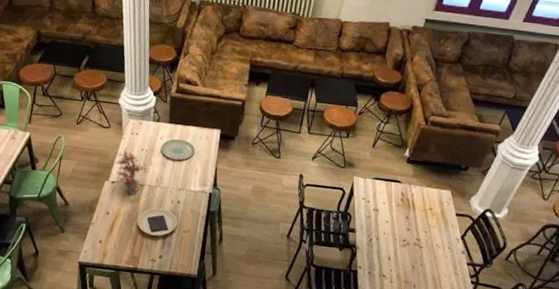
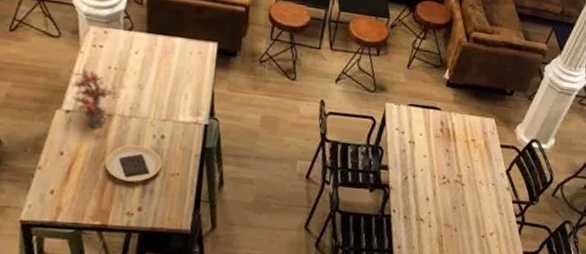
plate: present [160,139,195,161] -> none [135,53,184,83]

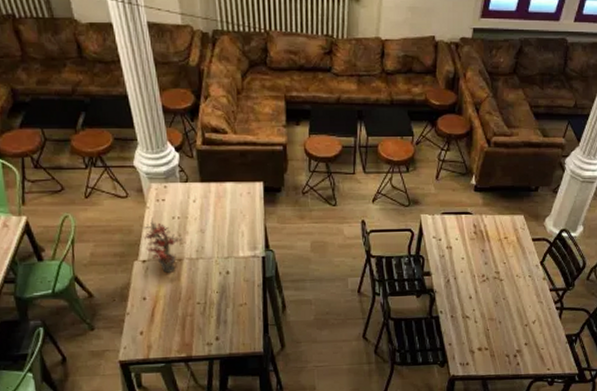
plate: present [105,144,162,182] -> none [182,283,230,316]

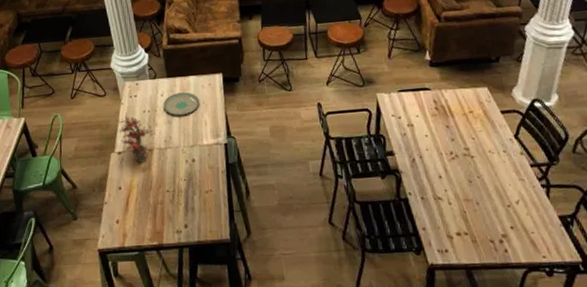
plate: none [195,199,237,225] -> present [163,92,200,116]

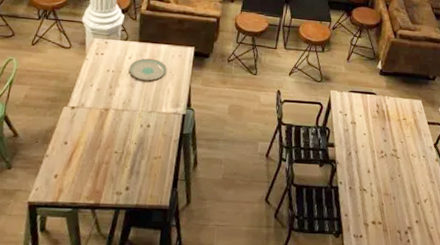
potted plant: present [118,112,153,163] -> none [77,68,113,121]

